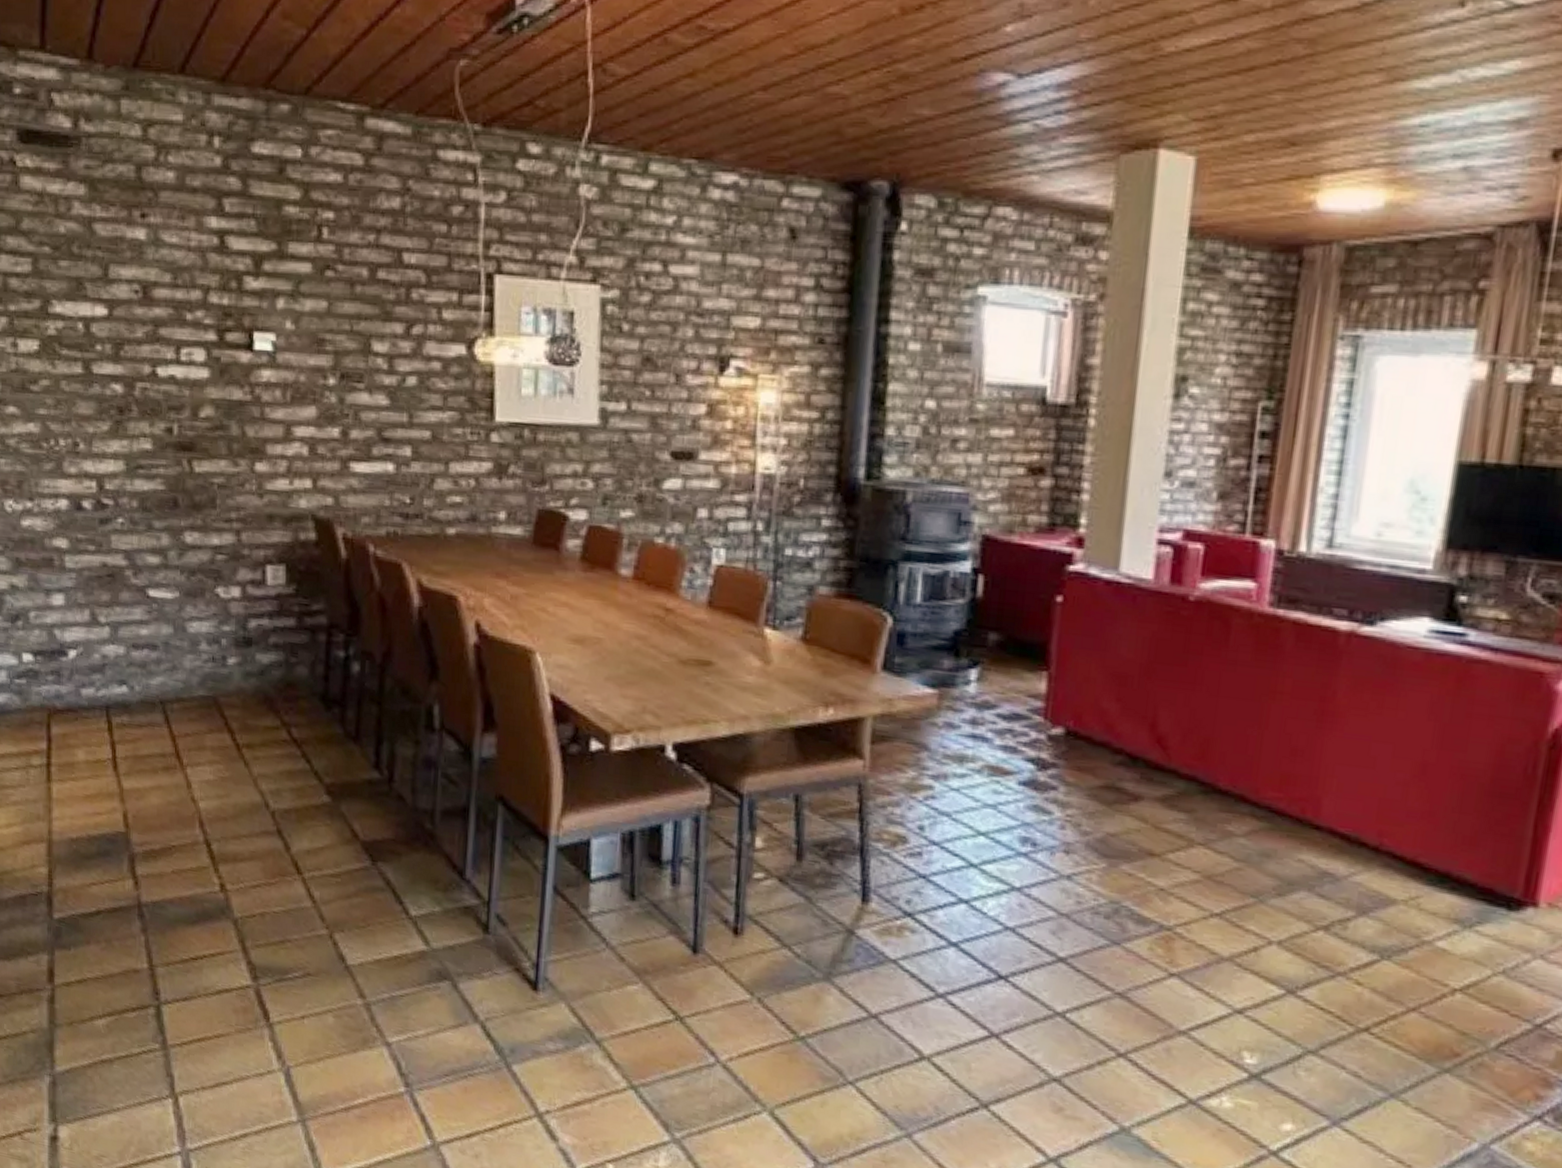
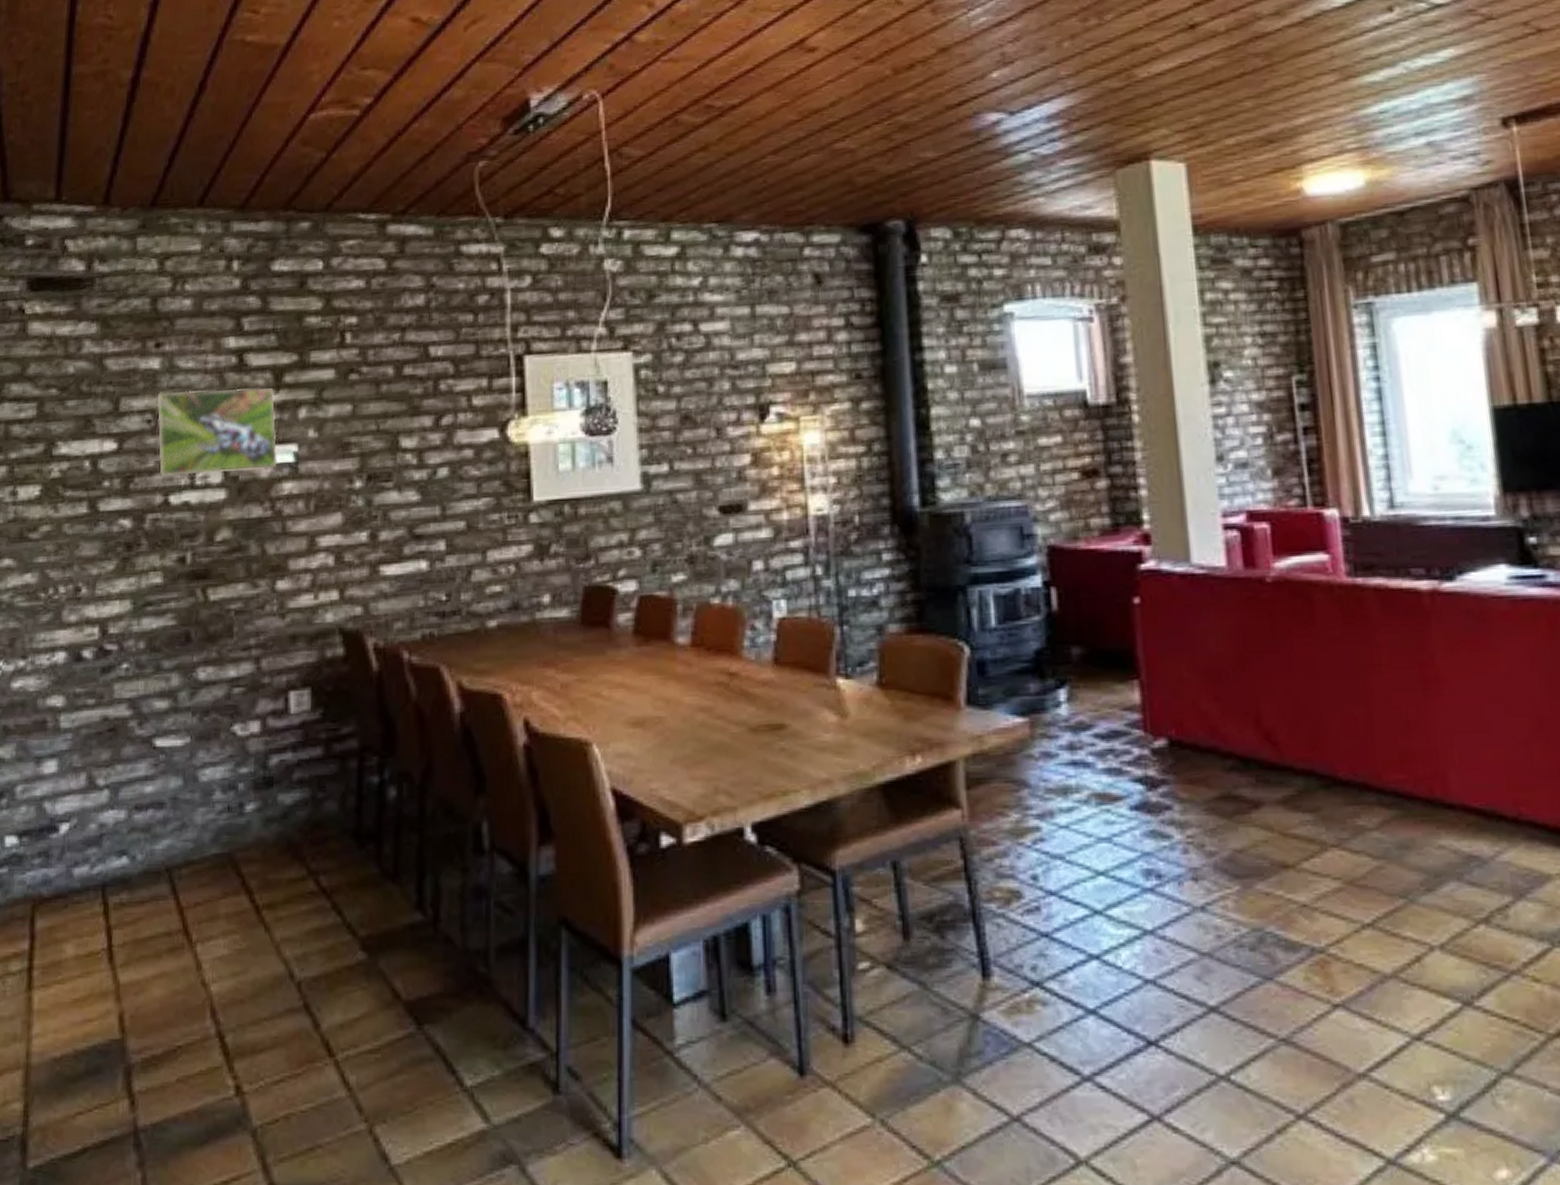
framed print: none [143,264,257,354] -> present [156,388,278,475]

